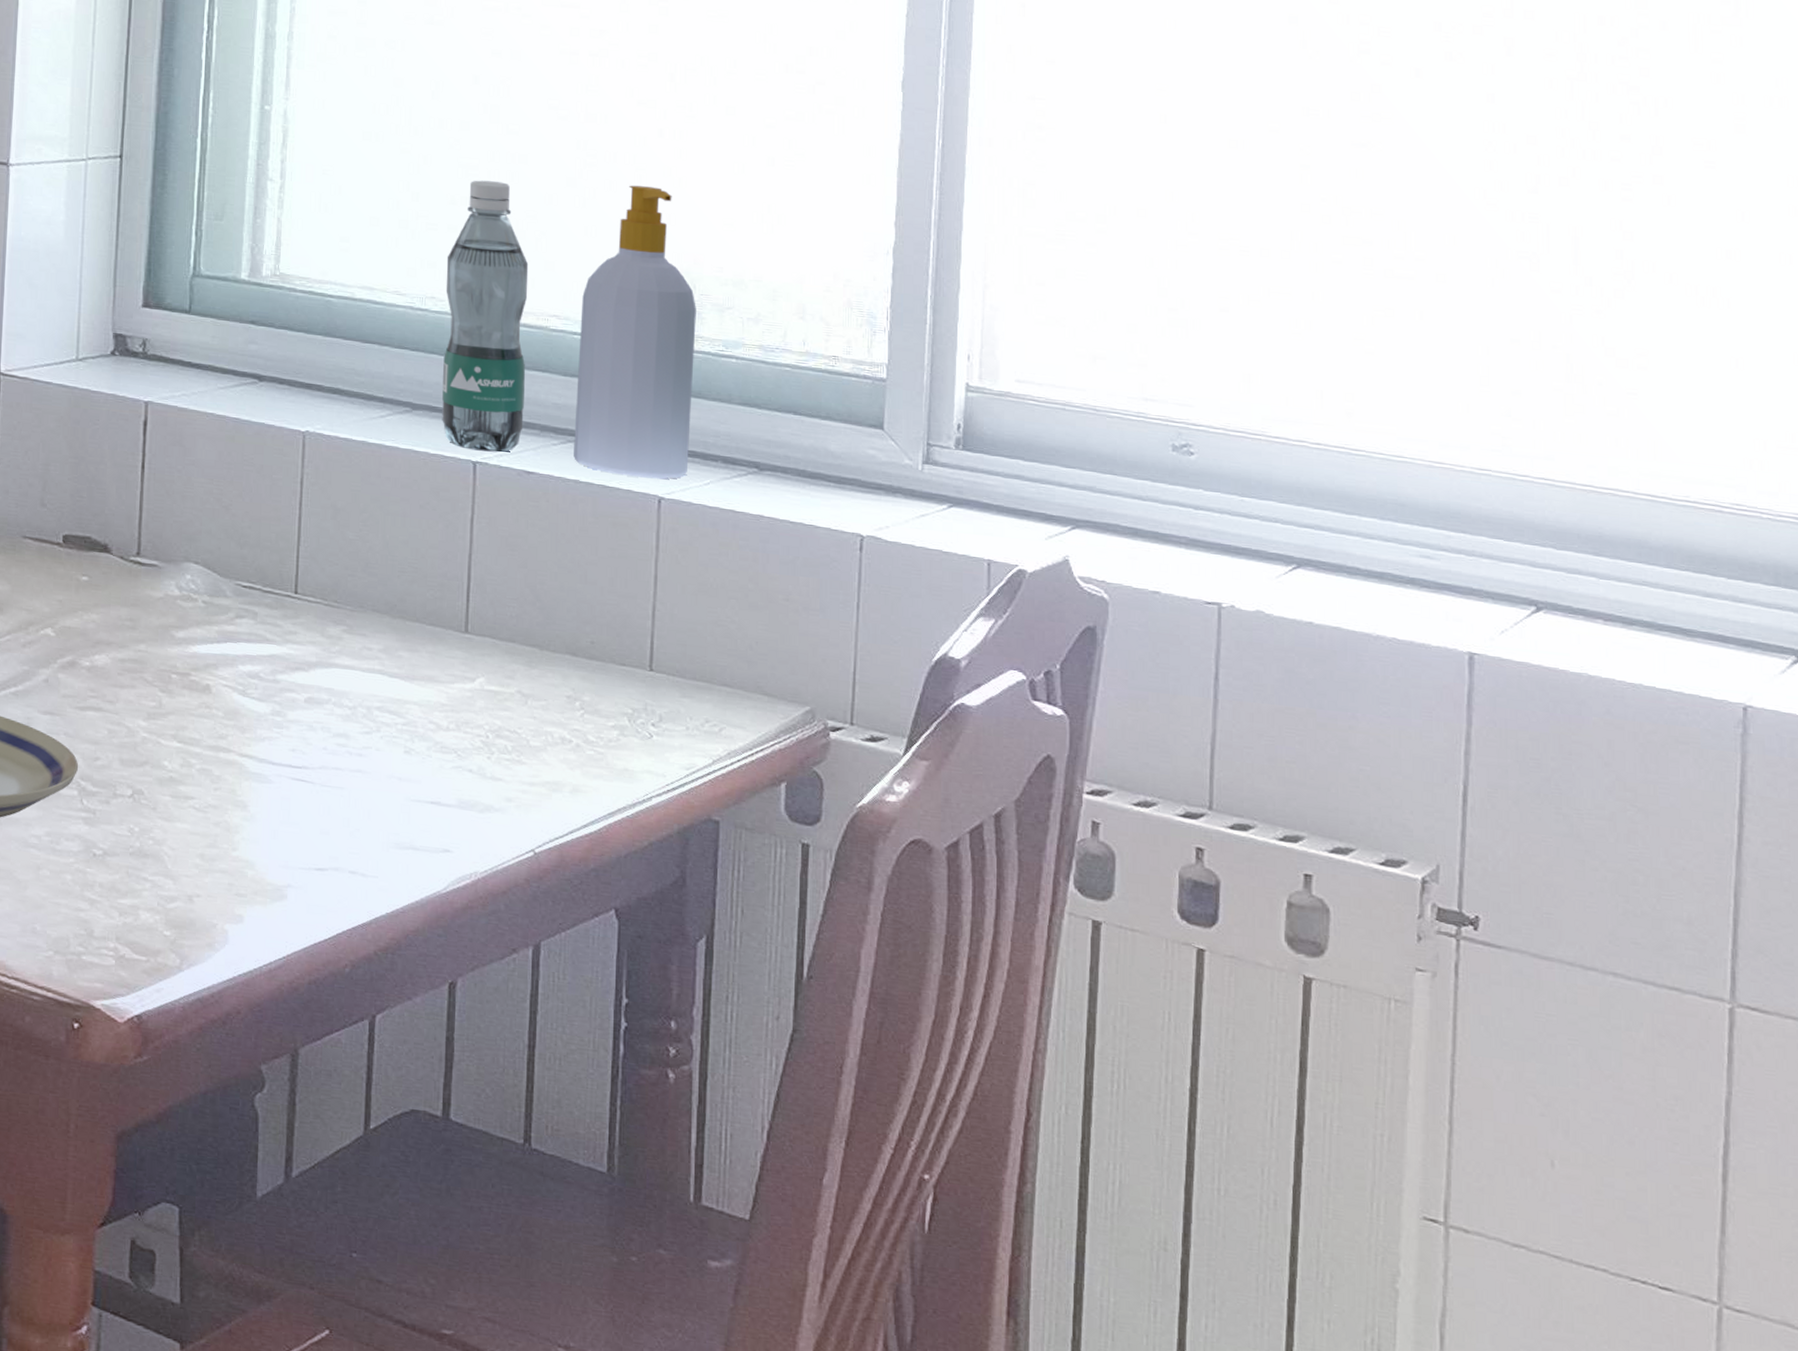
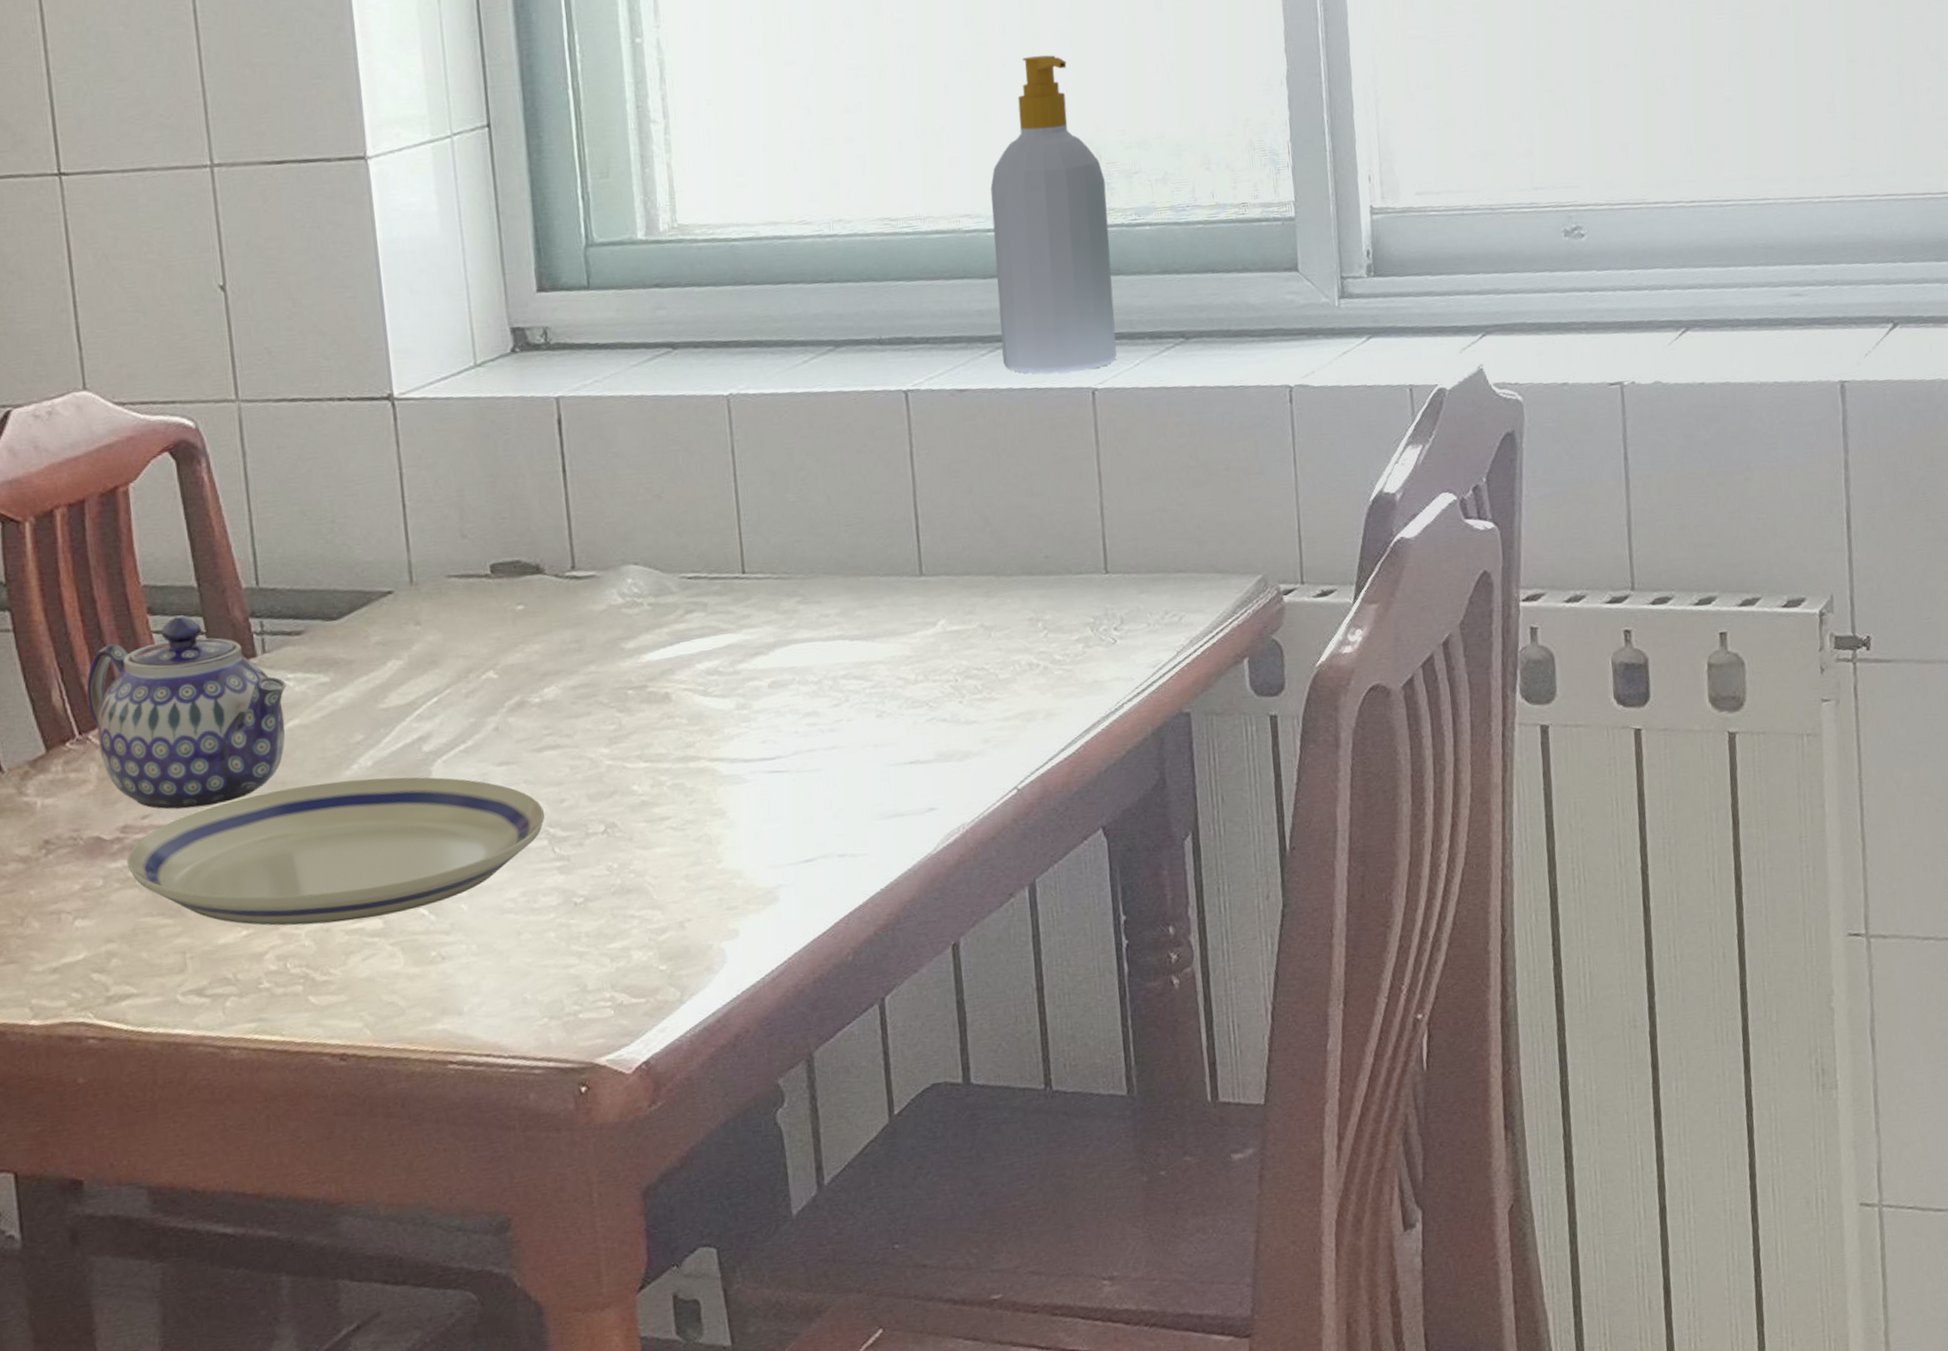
bottle: present [442,180,529,453] -> none [848,78,950,379]

